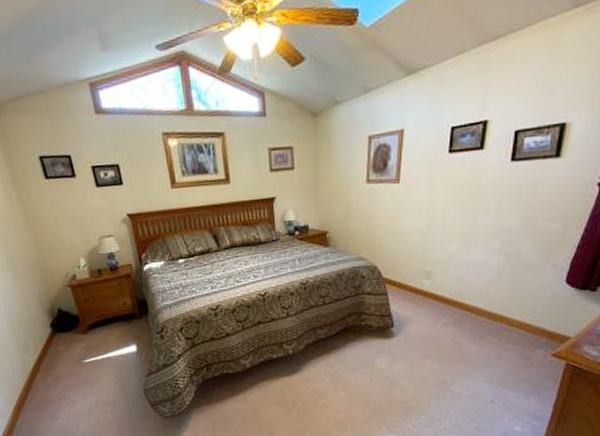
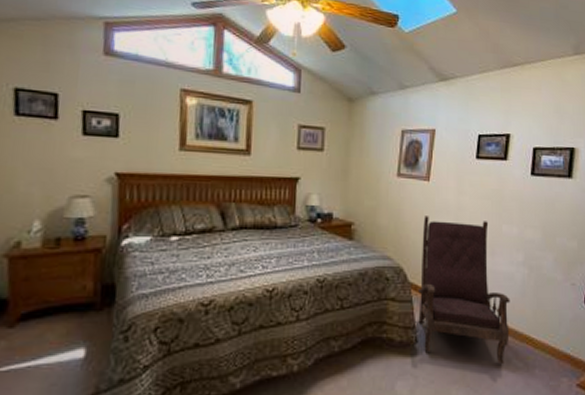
armchair: none [393,214,485,340] -> present [418,216,510,364]

